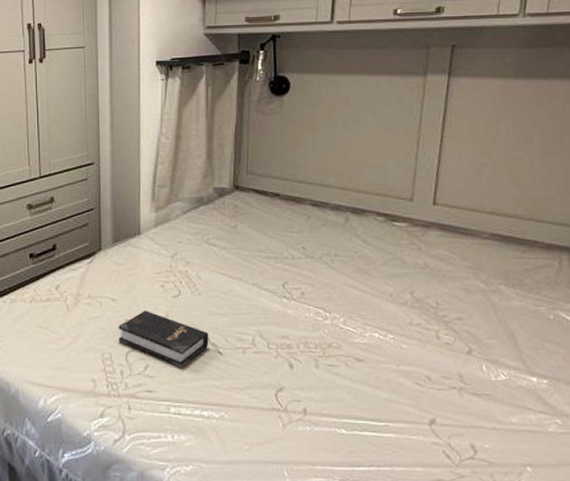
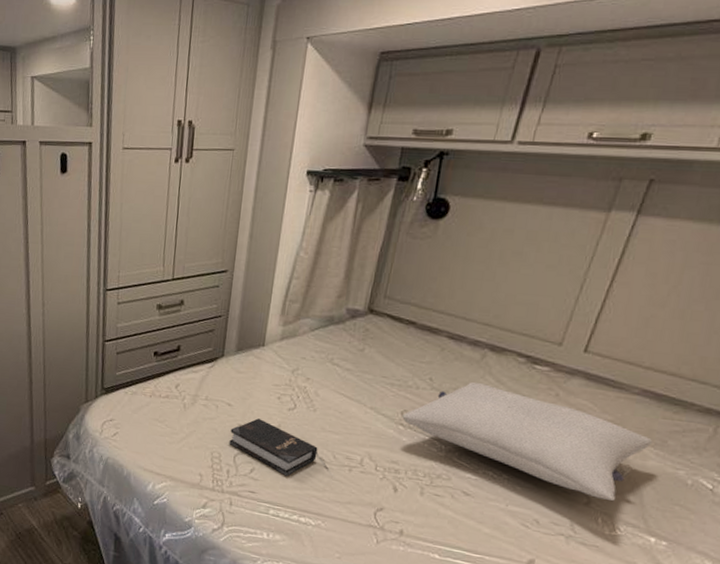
pillow: none [284,245,512,347] -> present [402,382,653,502]

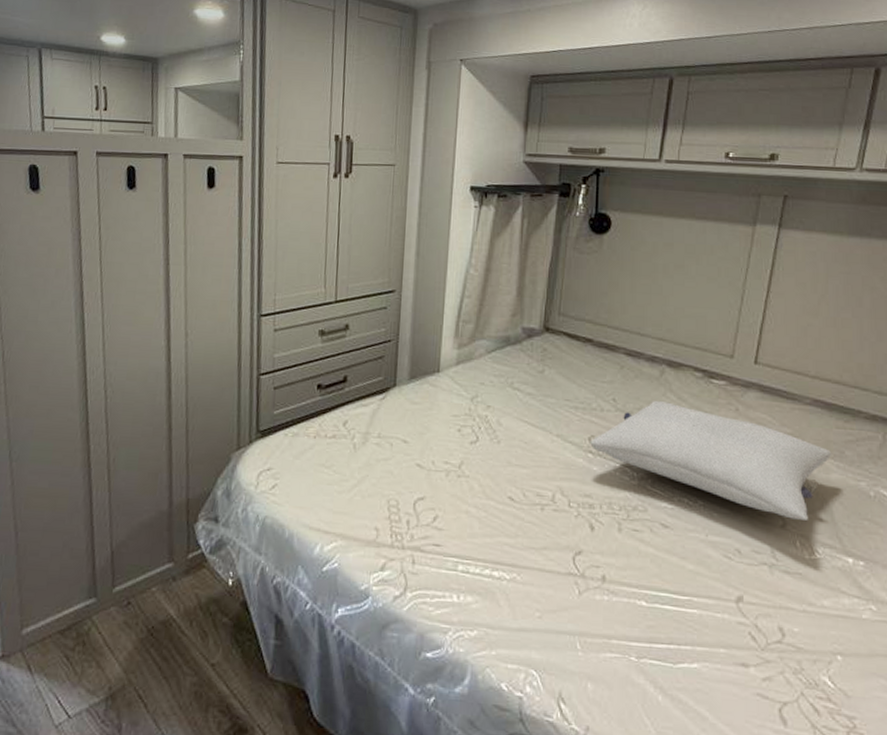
hardback book: present [229,418,318,477] -> none [407,456,506,522]

